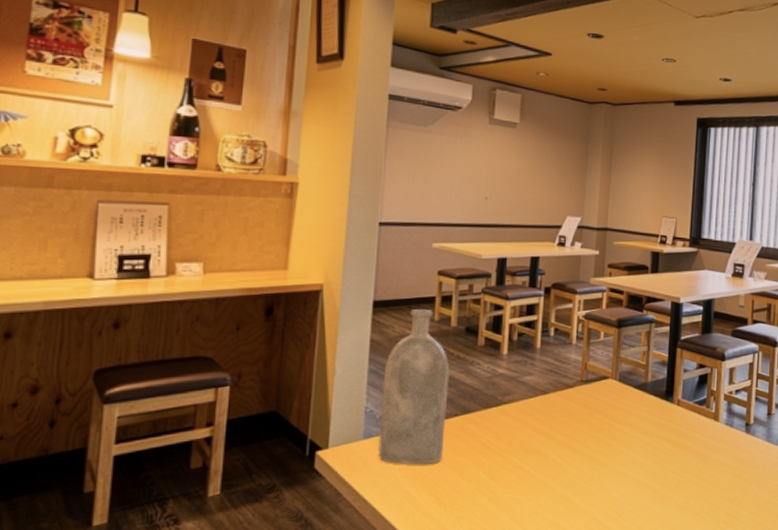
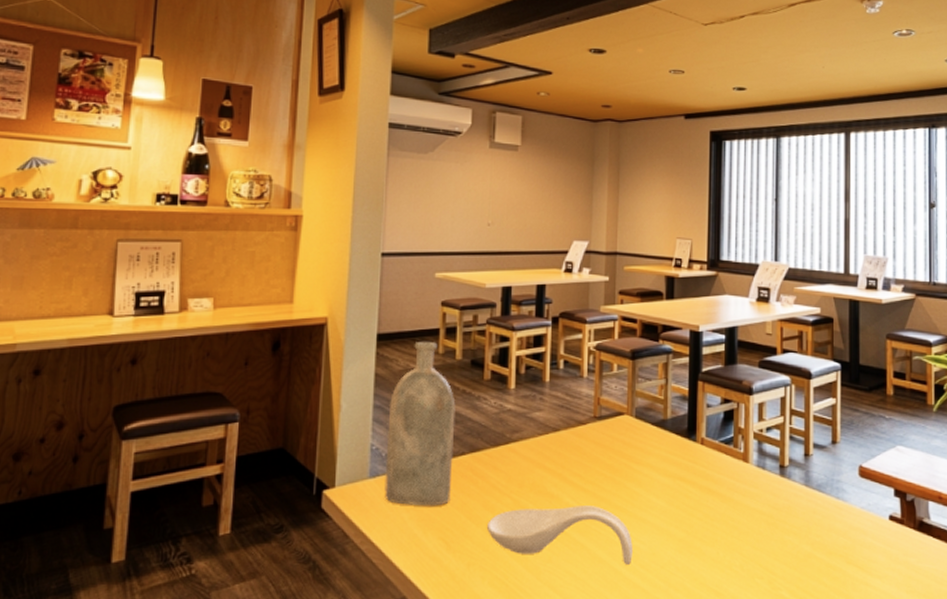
spoon rest: none [477,462,613,514] -> present [487,506,633,564]

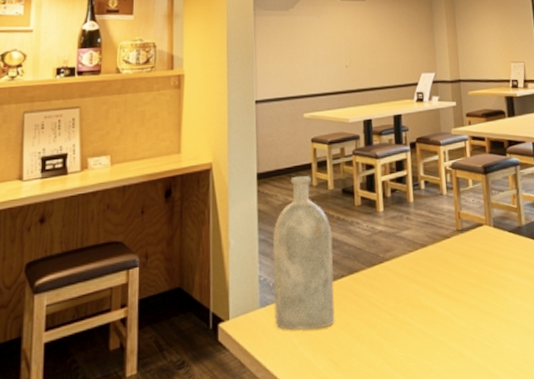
spoon rest: present [487,506,633,564] -> none [371,313,507,367]

